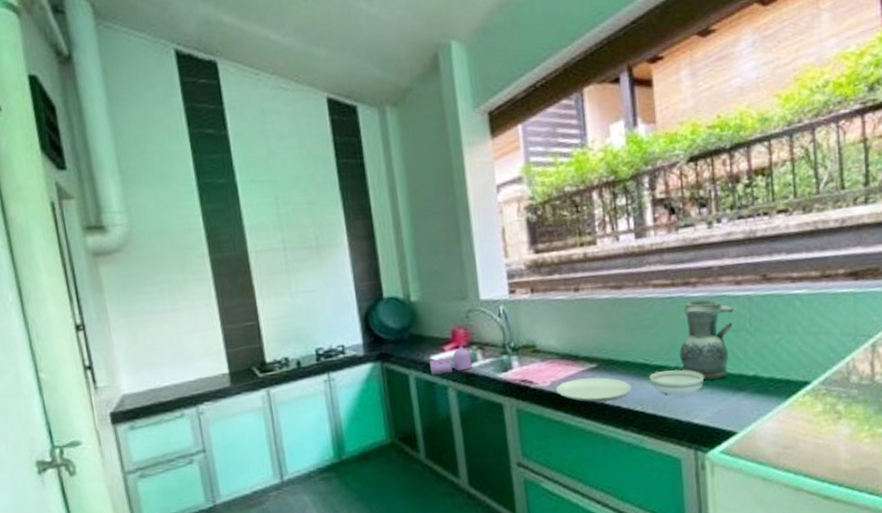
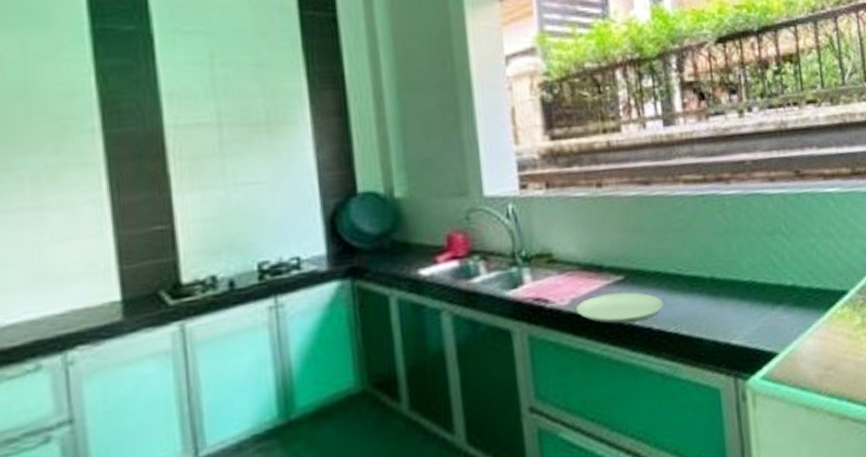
soap dispenser: present [430,346,472,375] -> none [418,255,472,296]
bowl: present [649,369,705,397] -> none [682,280,742,314]
ceramic jug: present [679,300,736,380] -> none [714,198,771,292]

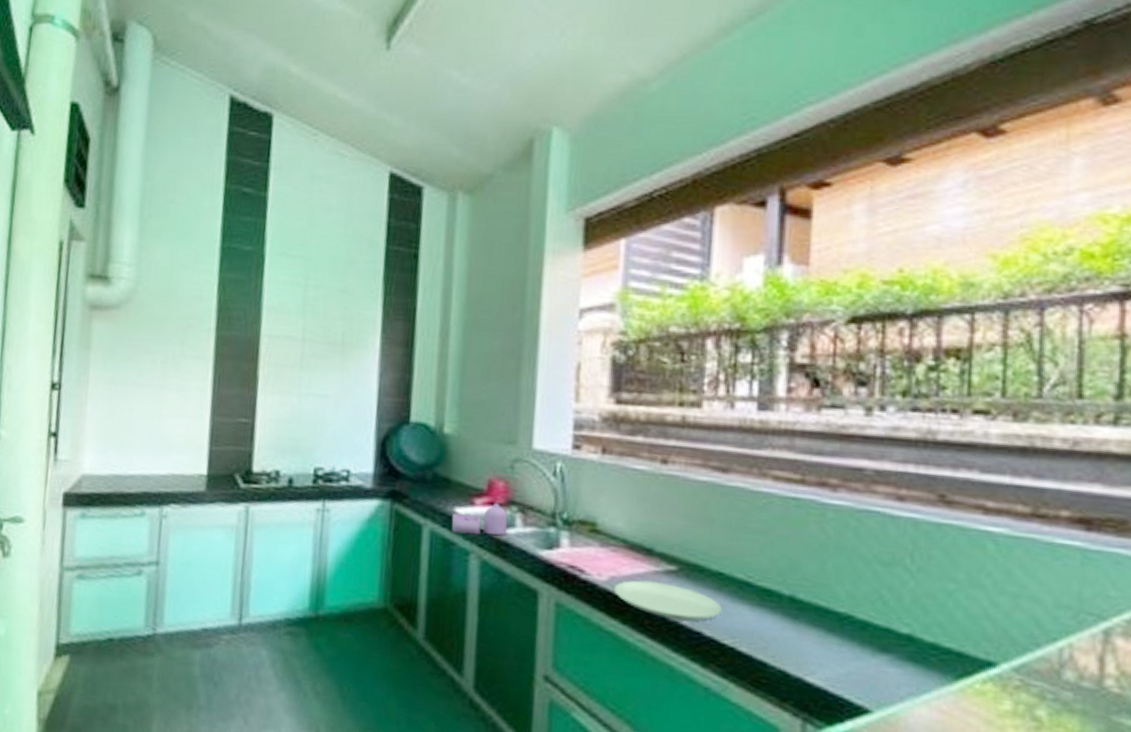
soap dispenser: none [418,255,472,296] -> present [452,502,508,536]

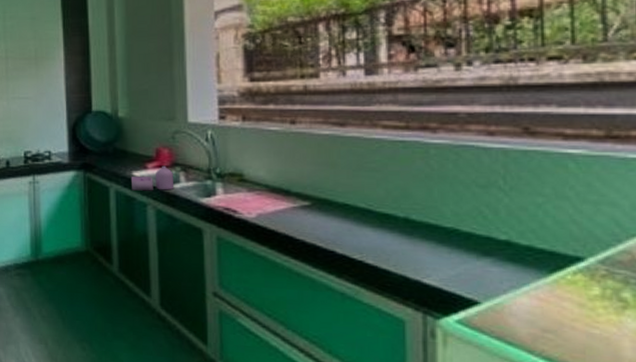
plate: present [613,580,722,622] -> none [261,215,349,243]

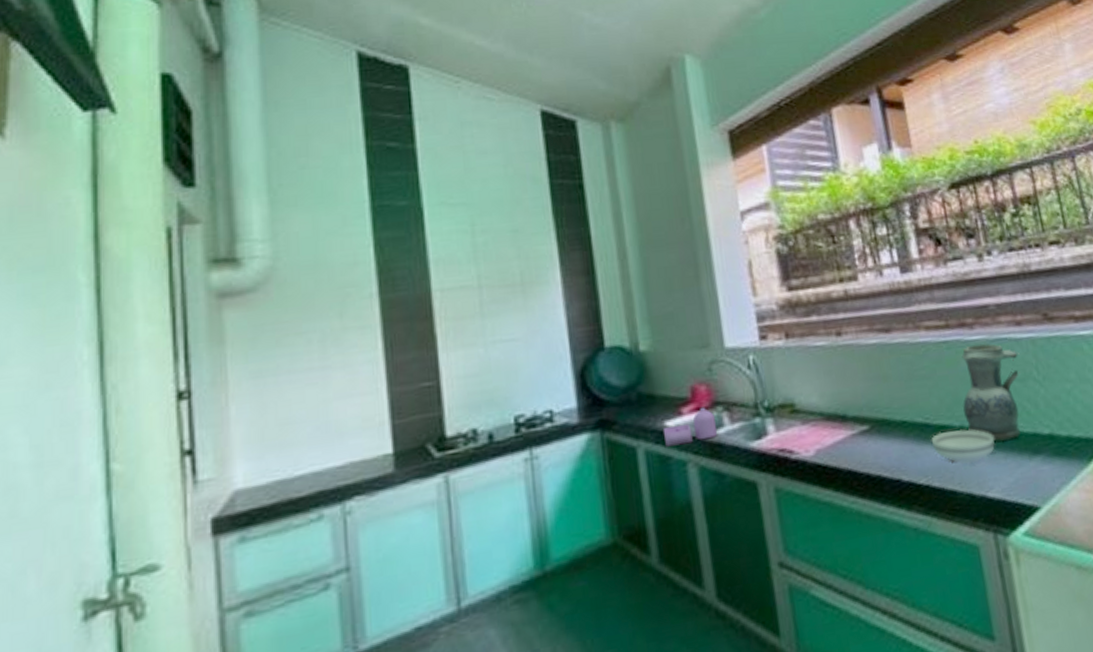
bowl: none [371,219,441,252] -> present [931,429,996,464]
ceramic jug: none [411,148,486,238] -> present [961,343,1020,442]

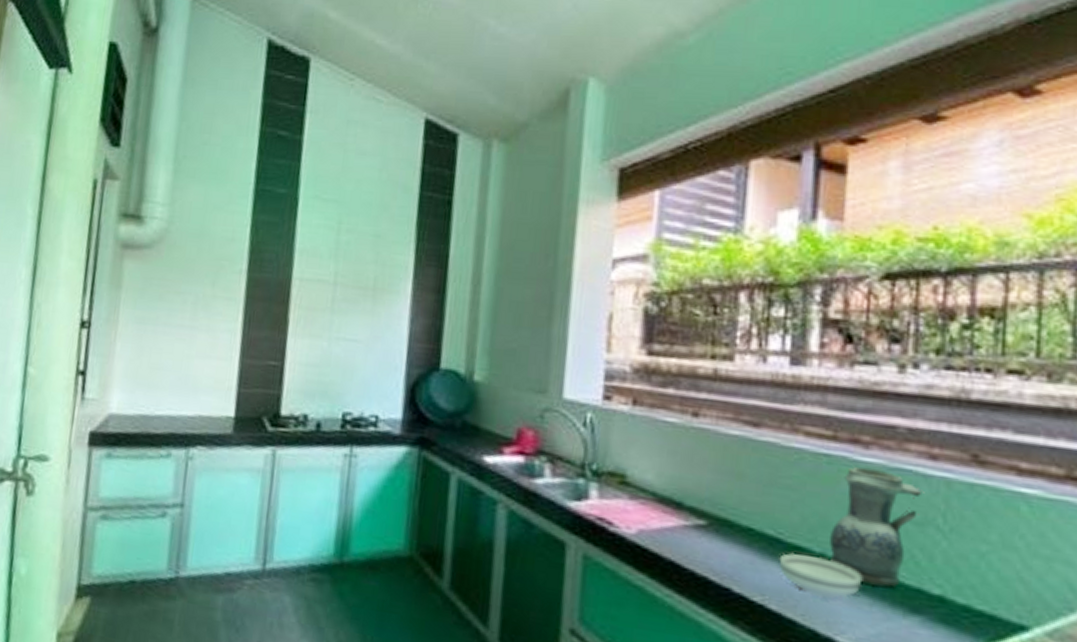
soap dispenser: present [664,407,717,447] -> none [480,452,536,486]

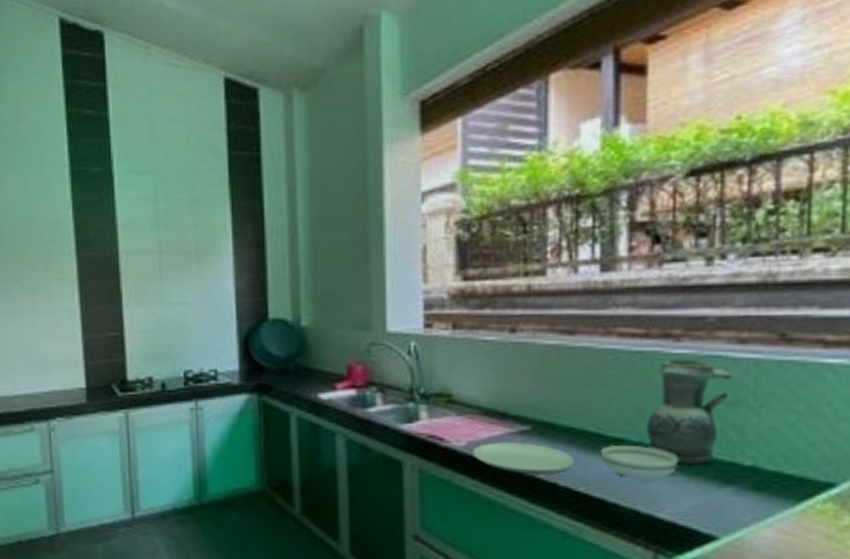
plate: none [641,534,751,578] -> present [472,442,574,475]

